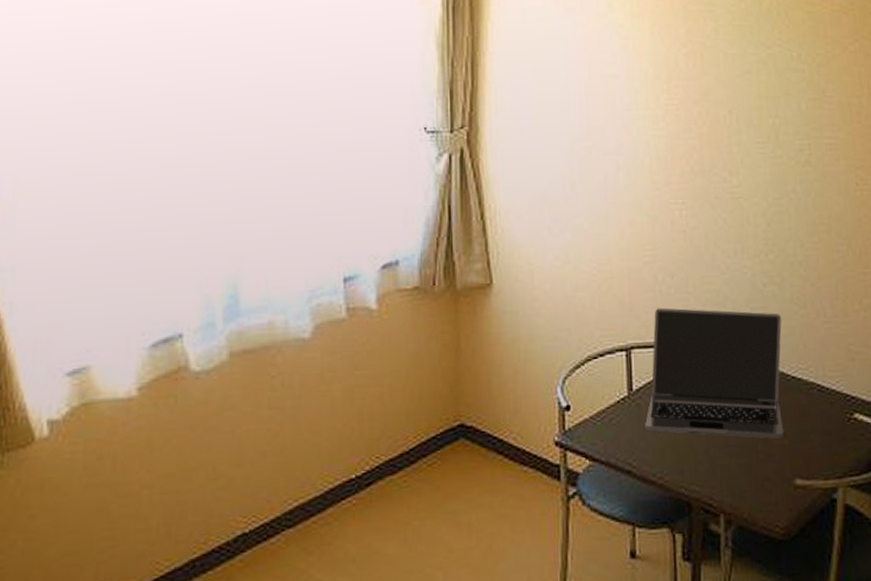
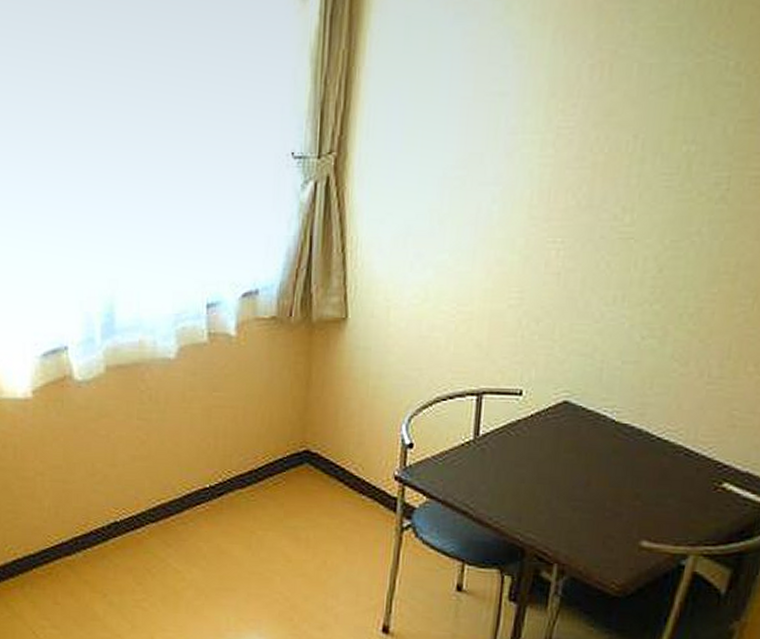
laptop: present [645,307,785,439] -> none [487,354,657,499]

